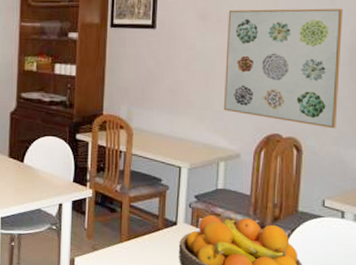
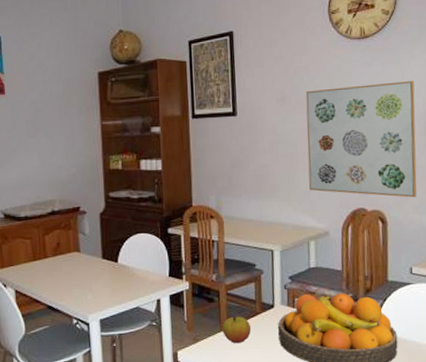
apple: none [122,229,152,257] -> present [222,316,252,343]

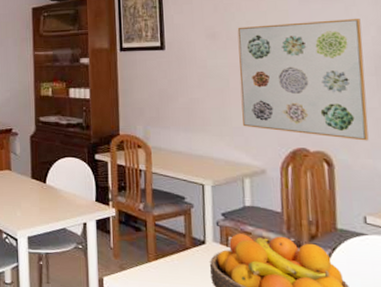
apple: present [222,316,252,343] -> none [150,248,181,276]

